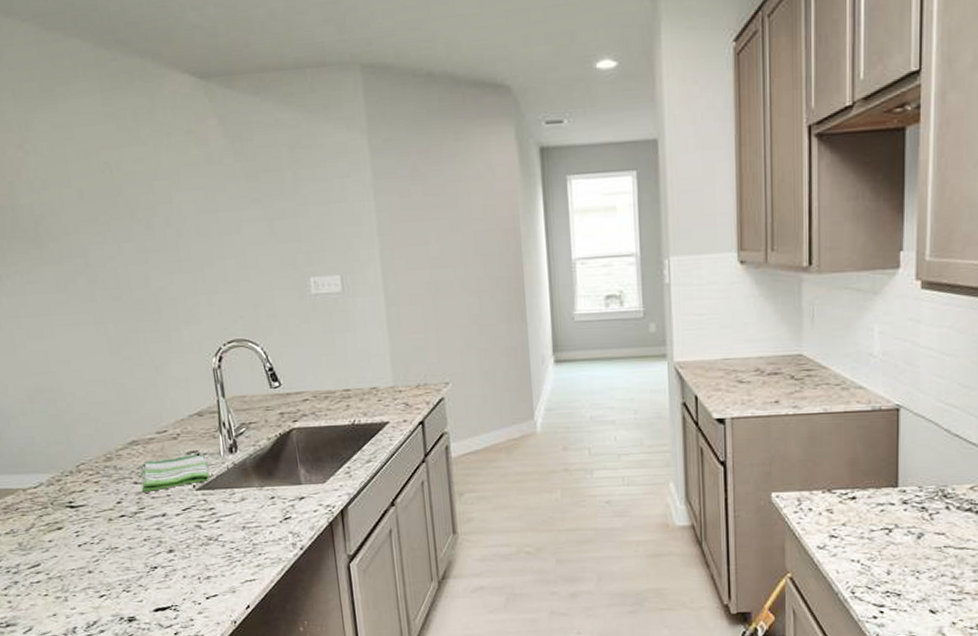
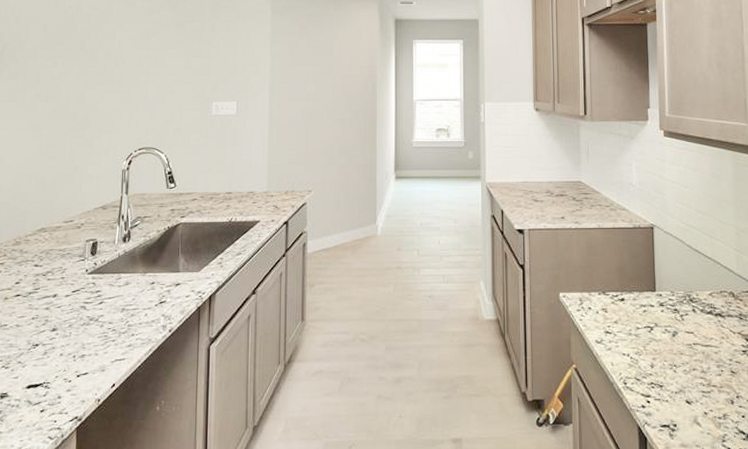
dish towel: present [140,454,210,492] -> none [40,242,103,274]

